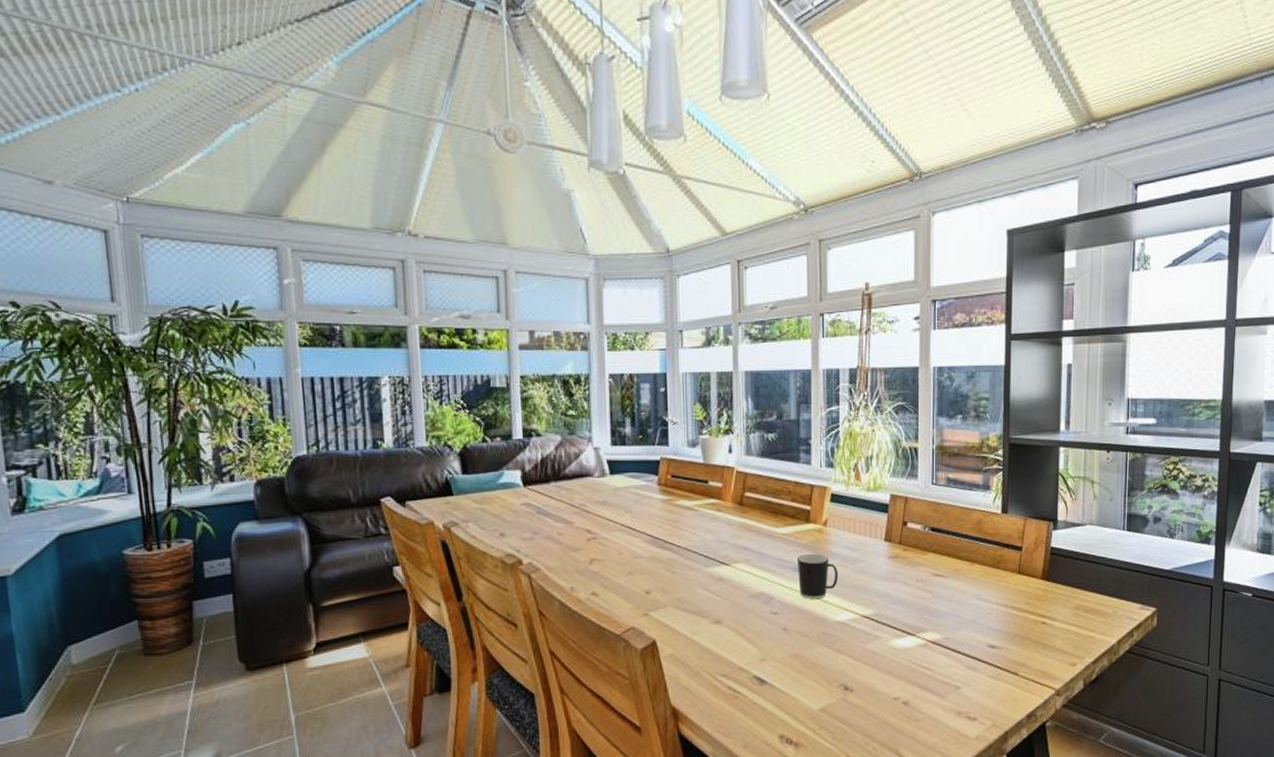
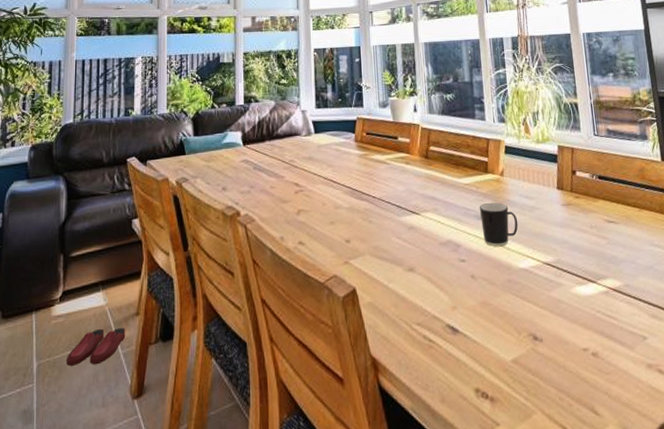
slippers: none [329,680,396,717] -> present [66,328,126,366]

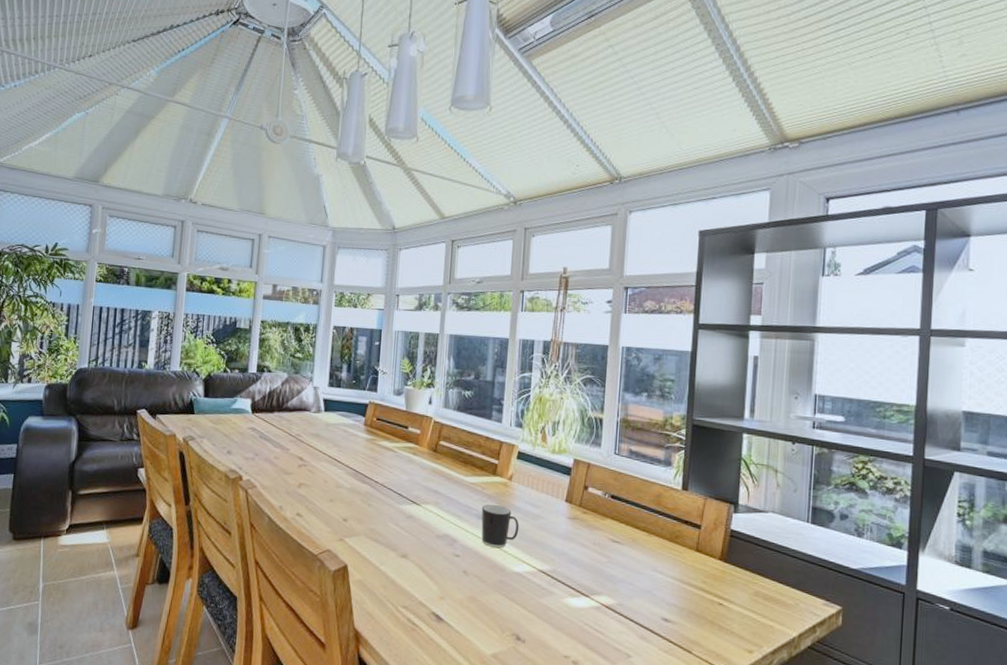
slippers: present [66,328,126,366] -> none [69,562,126,594]

